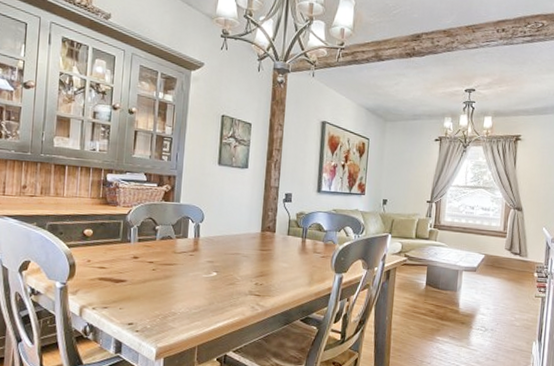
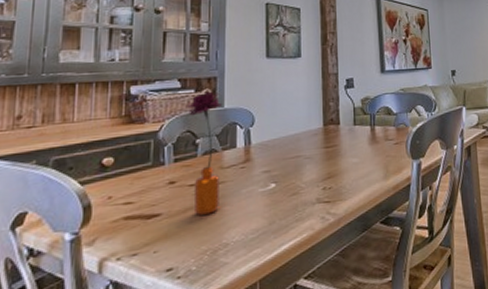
flower: none [147,187,183,287] -> present [184,91,229,215]

